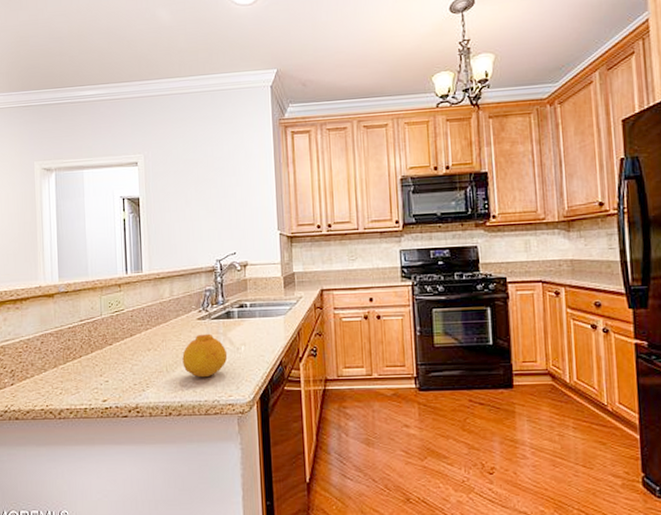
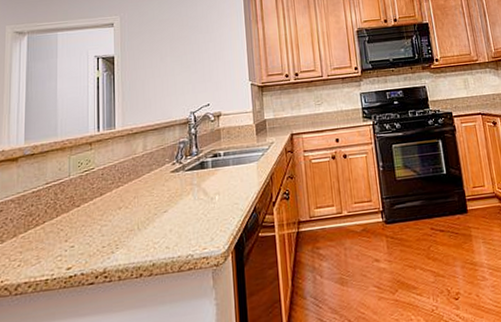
fruit: present [182,333,228,378] -> none [155,185,202,233]

